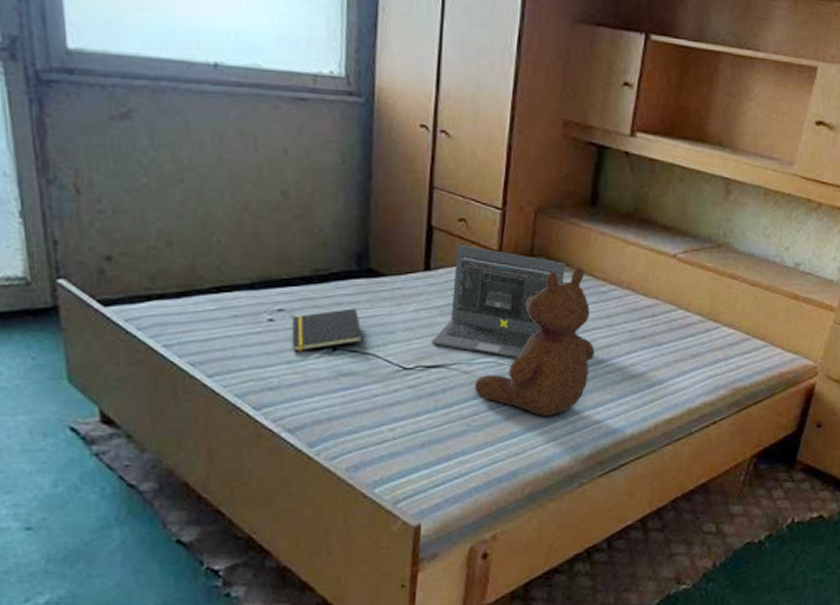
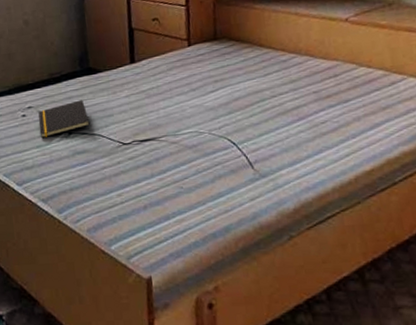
laptop: present [431,245,566,358] -> none [142,38,247,127]
teddy bear: present [475,267,594,416] -> none [182,42,285,176]

